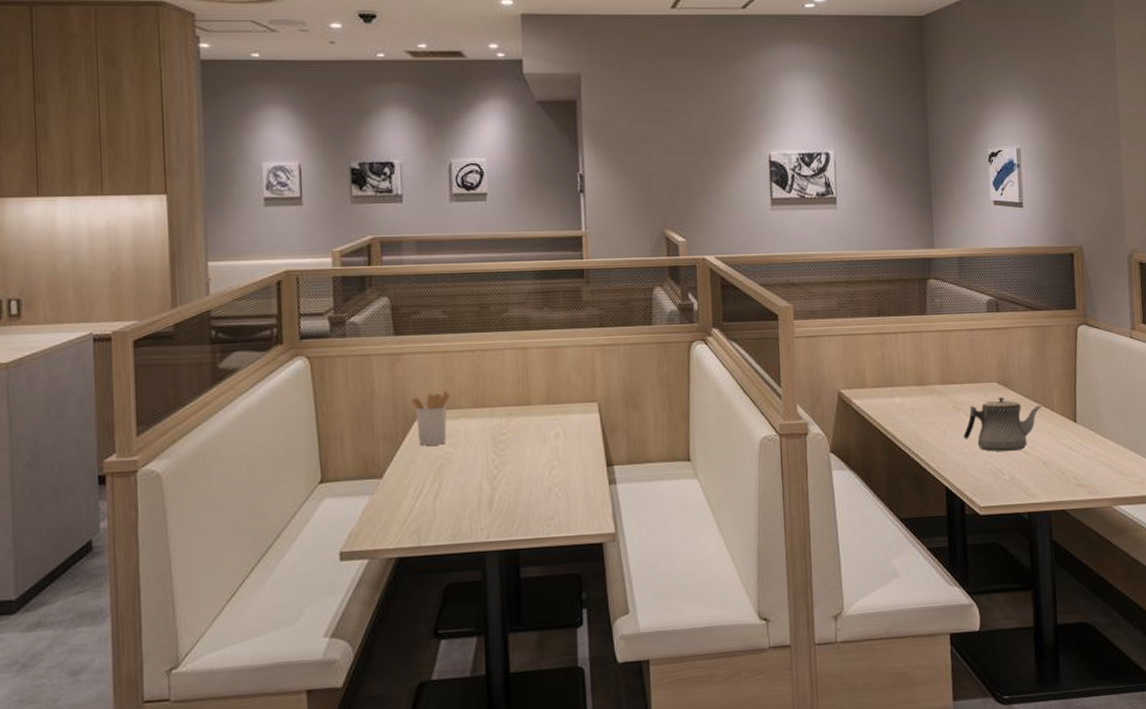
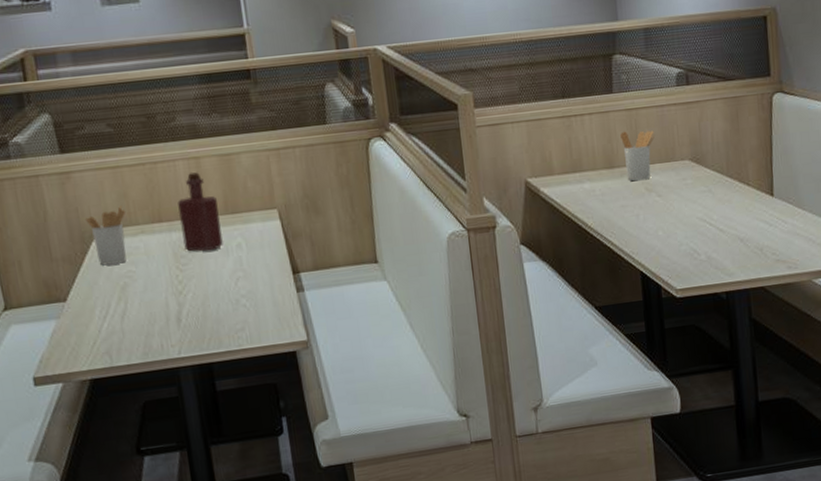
bottle: none [501,361,542,439] -> present [178,171,223,251]
utensil holder: none [932,351,964,399] -> present [620,130,655,181]
teapot: present [963,397,1043,452] -> none [656,175,739,232]

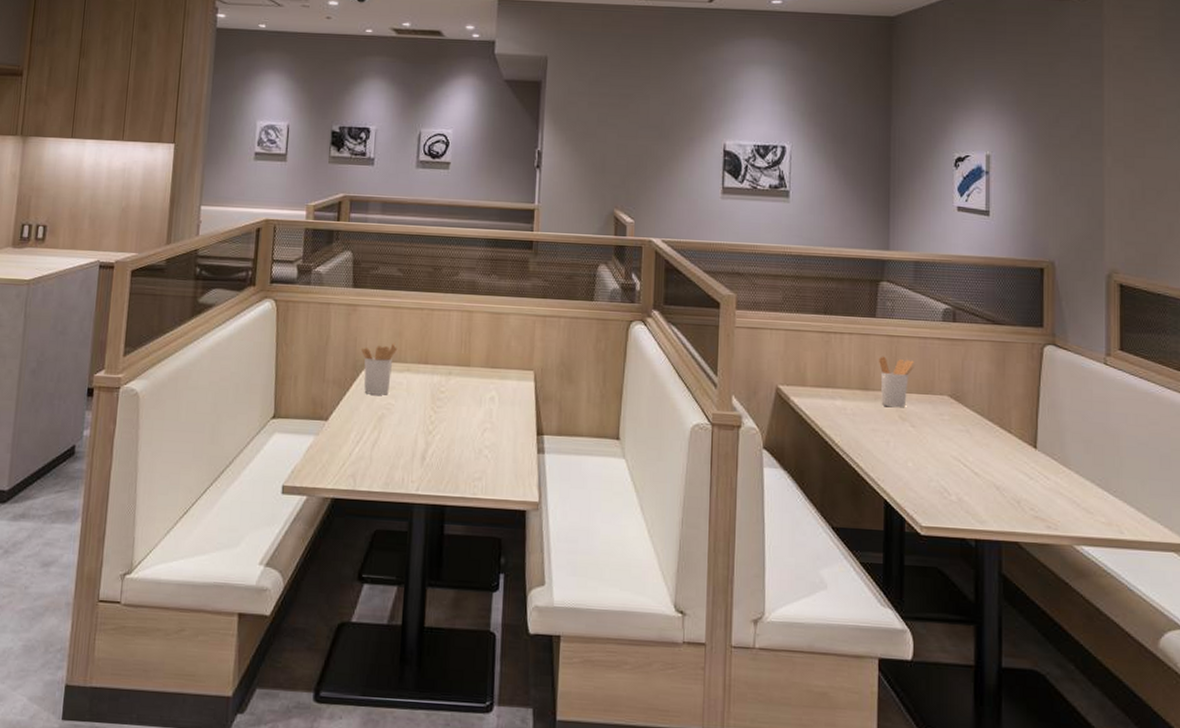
bottle: present [178,171,223,251] -> none [442,323,481,399]

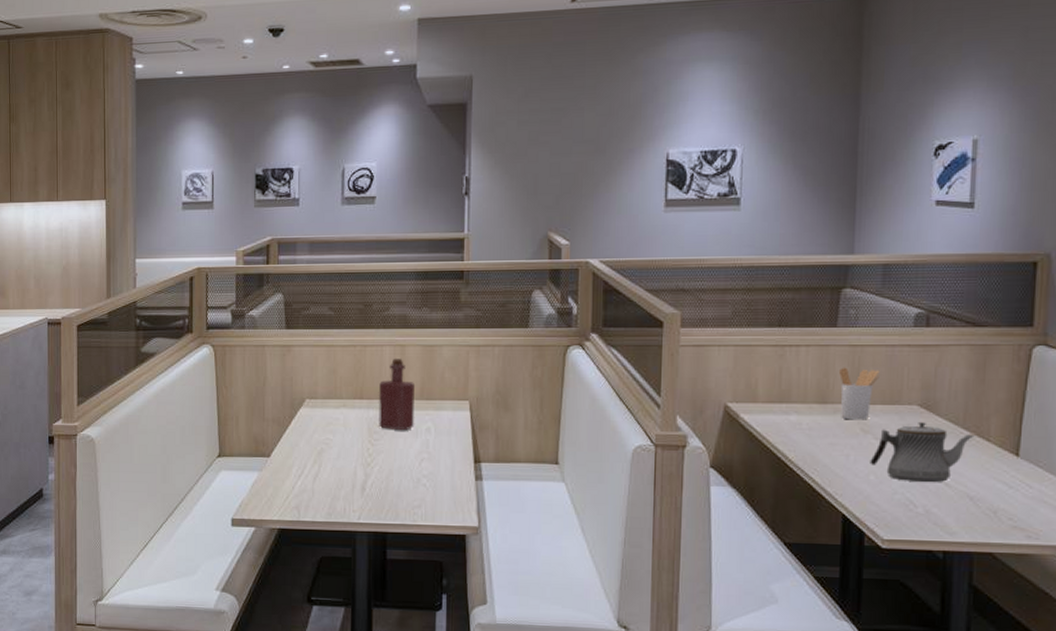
utensil holder: present [361,343,398,395] -> none [298,380,333,431]
bottle: none [442,323,481,399] -> present [378,357,416,431]
teapot: none [908,412,999,472] -> present [870,422,976,483]

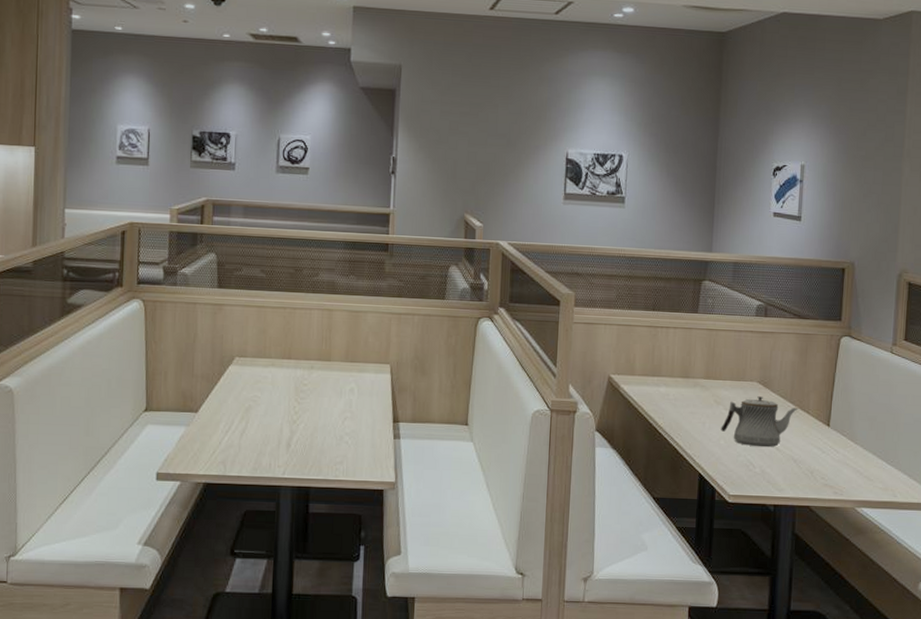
bottle: present [378,357,416,431] -> none [305,321,341,390]
utensil holder: present [839,367,880,420] -> none [699,347,730,393]

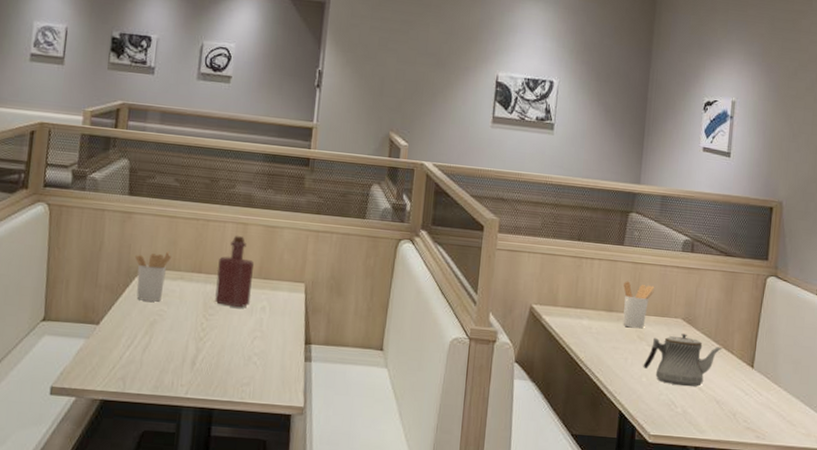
utensil holder: none [228,340,263,388] -> present [135,251,172,302]
bottle: none [305,321,341,390] -> present [215,235,255,308]
utensil holder: none [699,347,730,393] -> present [623,281,655,329]

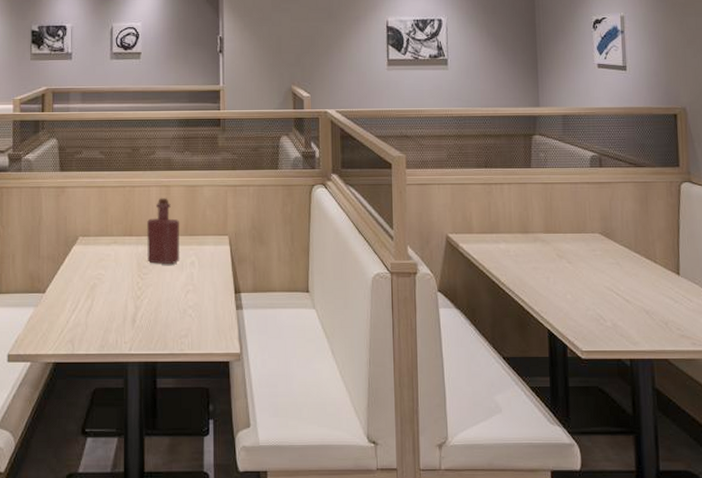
utensil holder: present [135,251,172,302] -> none [72,219,105,267]
utensil holder: present [623,281,655,329] -> none [536,202,568,247]
teapot: present [643,334,724,387] -> none [566,248,646,300]

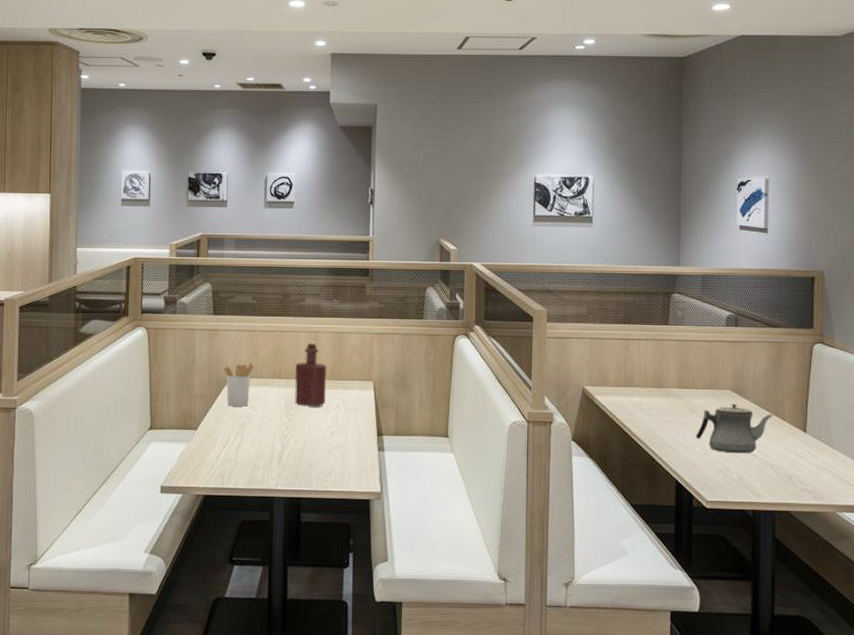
utensil holder: none [72,219,105,267] -> present [223,361,255,407]
teapot: none [566,248,646,300] -> present [696,404,774,454]

